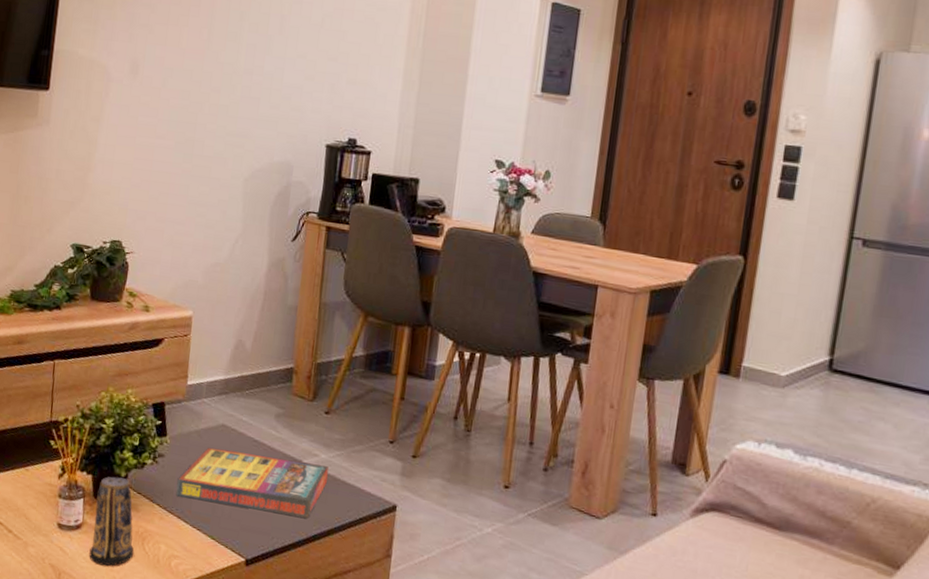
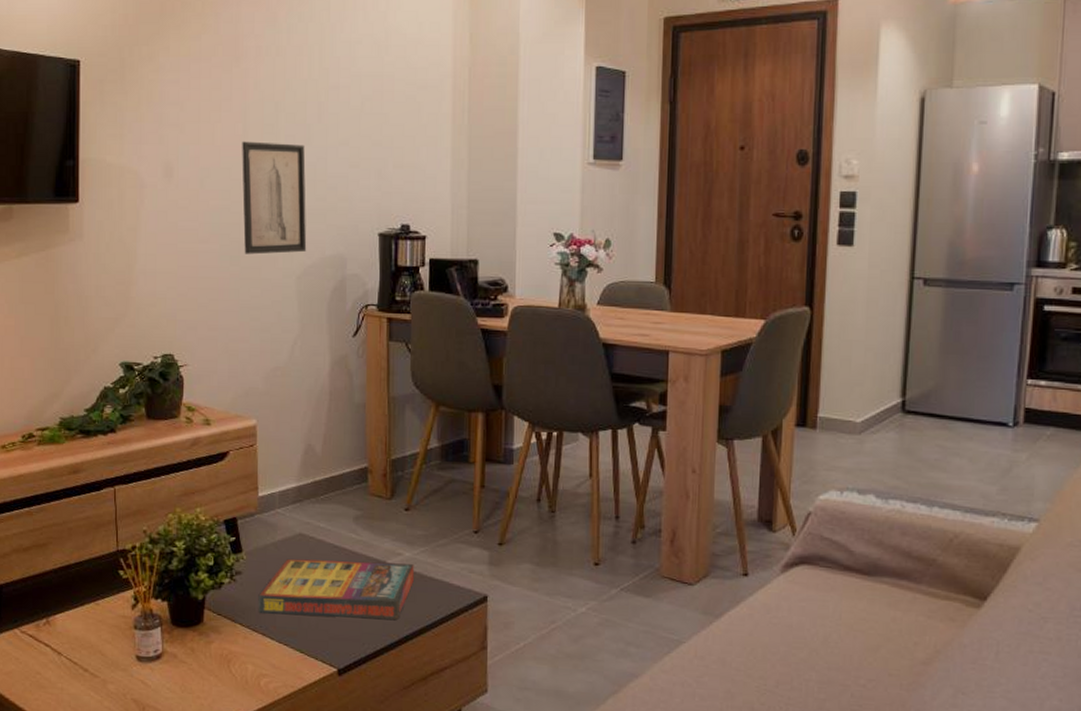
candle: present [89,476,134,567] -> none [173,600,221,694]
wall art: none [197,46,264,156] -> present [242,141,307,255]

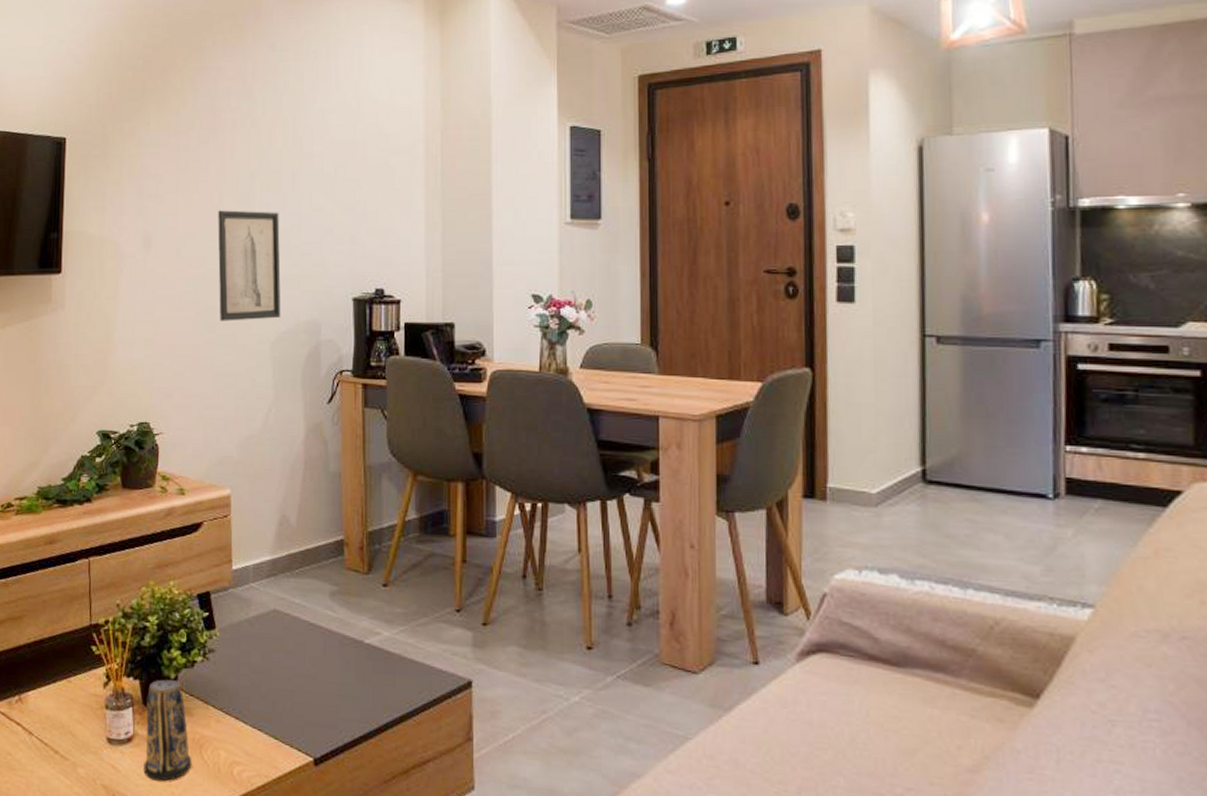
candle: none [173,600,221,694] -> present [143,679,192,782]
game compilation box: present [258,558,414,620] -> none [231,636,393,705]

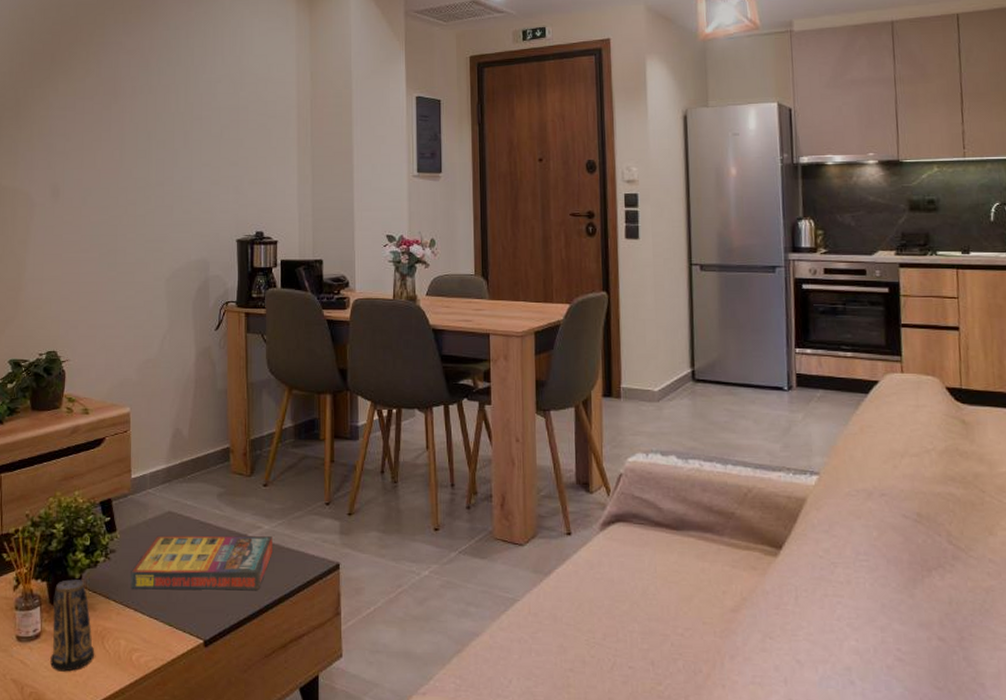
wall art: present [218,210,281,321] -> none [119,165,175,261]
game compilation box: none [231,636,393,705] -> present [130,535,272,590]

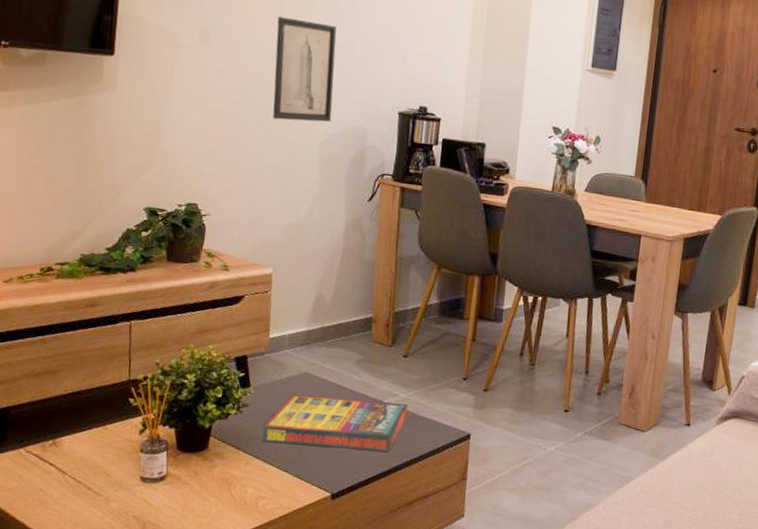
candle: present [50,579,95,672] -> none [174,428,221,513]
wall art: none [119,165,175,261] -> present [272,16,337,122]

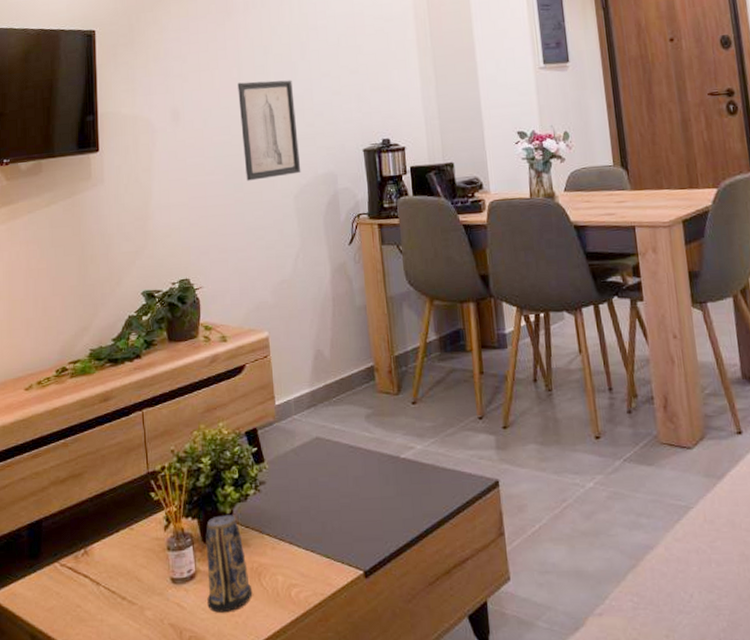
candle: none [174,428,221,513] -> present [205,515,253,613]
game compilation box: present [261,394,408,452] -> none [282,455,428,521]

